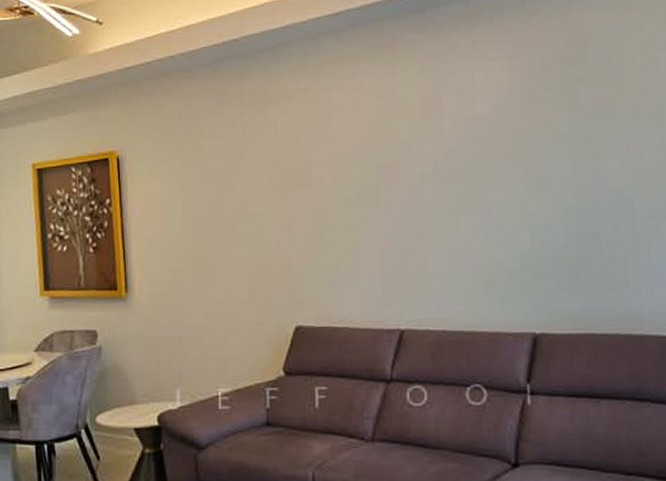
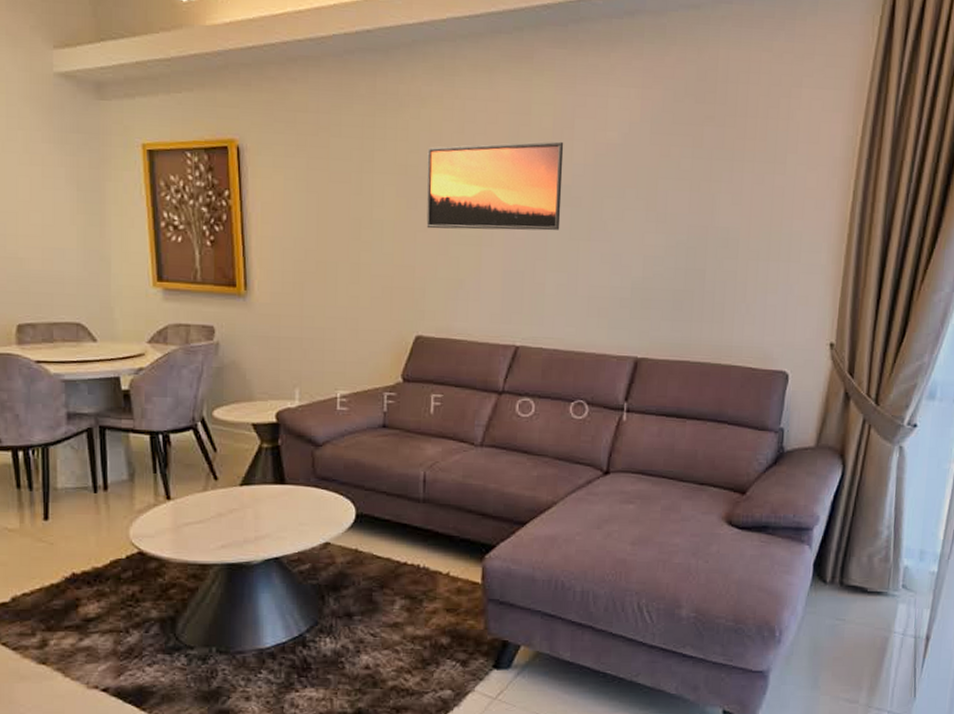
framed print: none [297,119,437,217] -> present [426,141,564,231]

